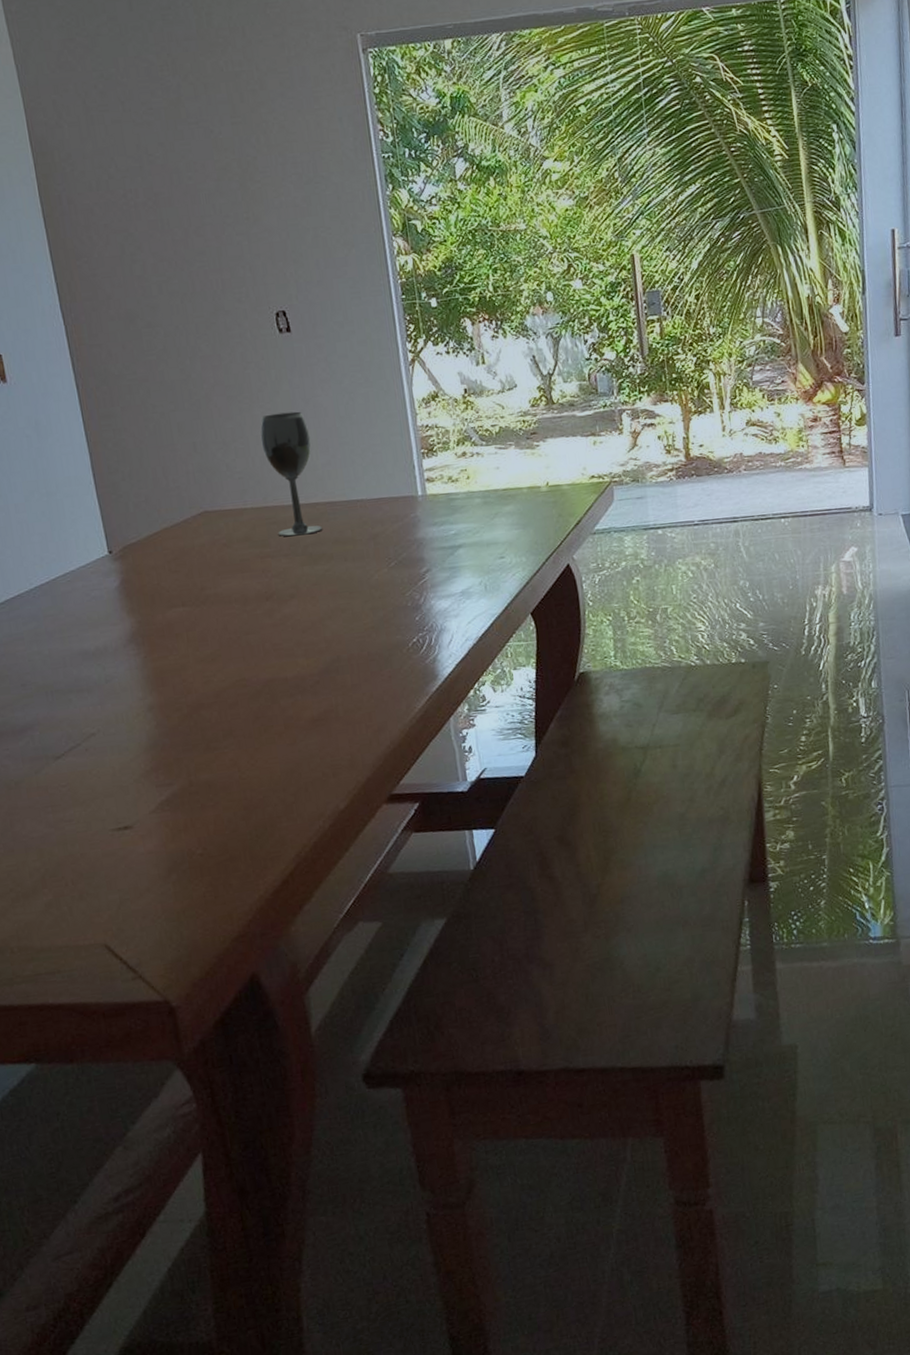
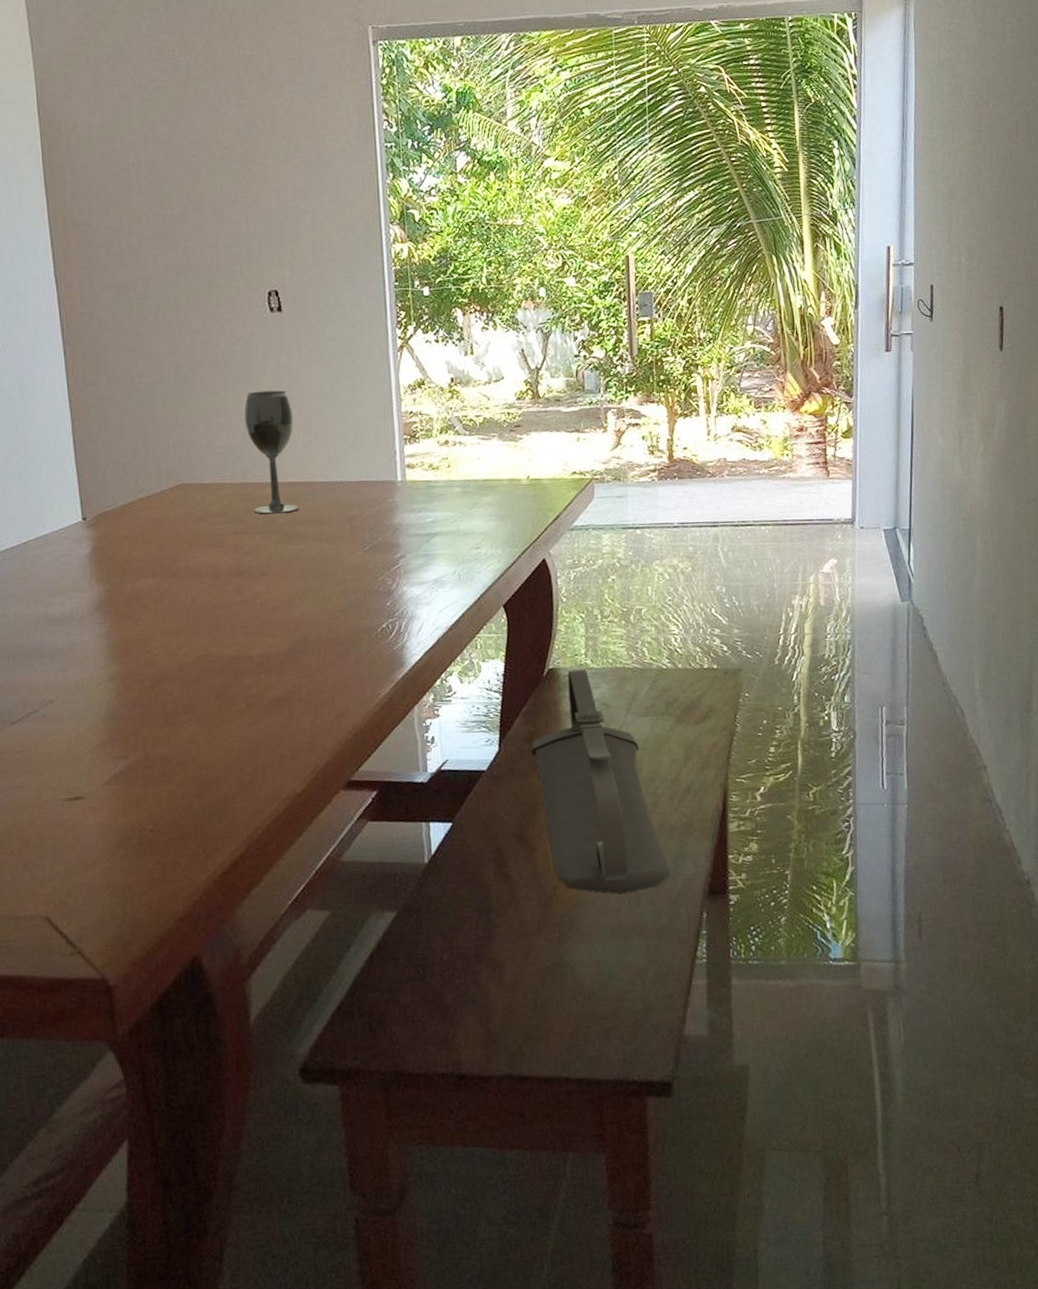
bag: none [567,671,712,888] -> present [531,669,672,894]

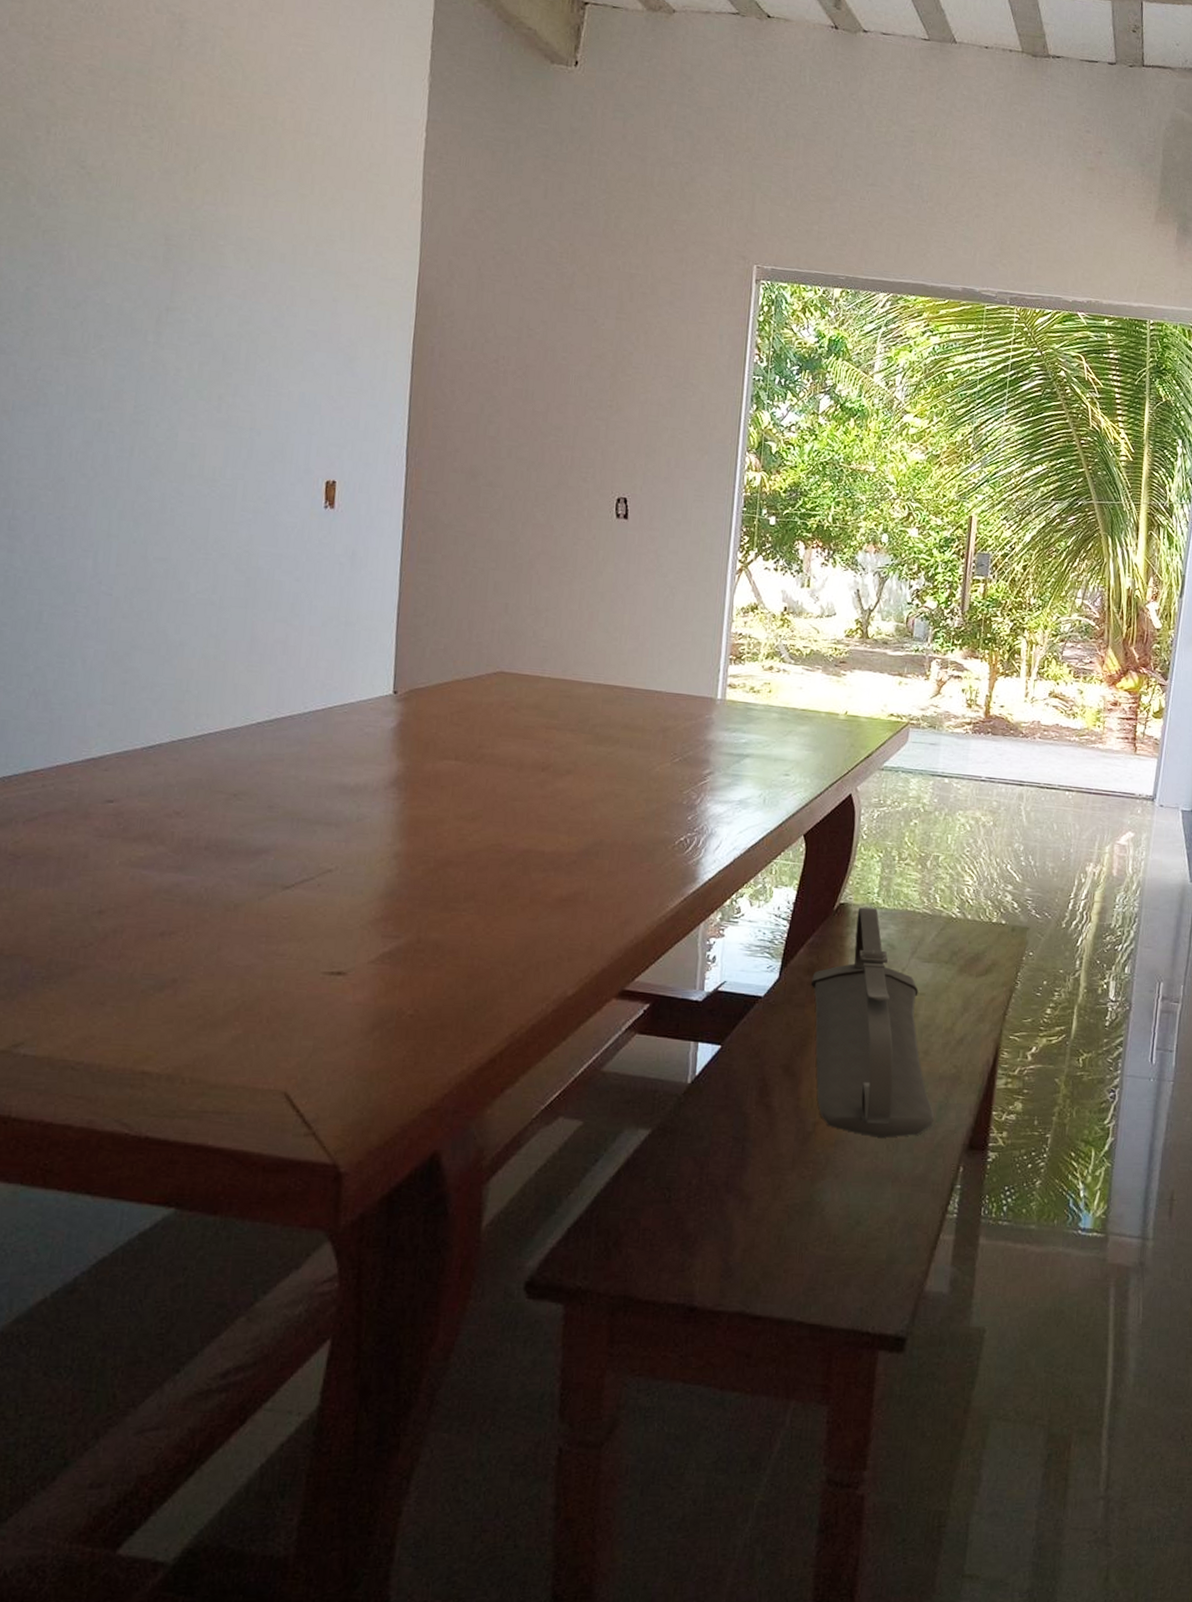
wine glass: present [243,390,300,514] -> none [569,592,624,715]

